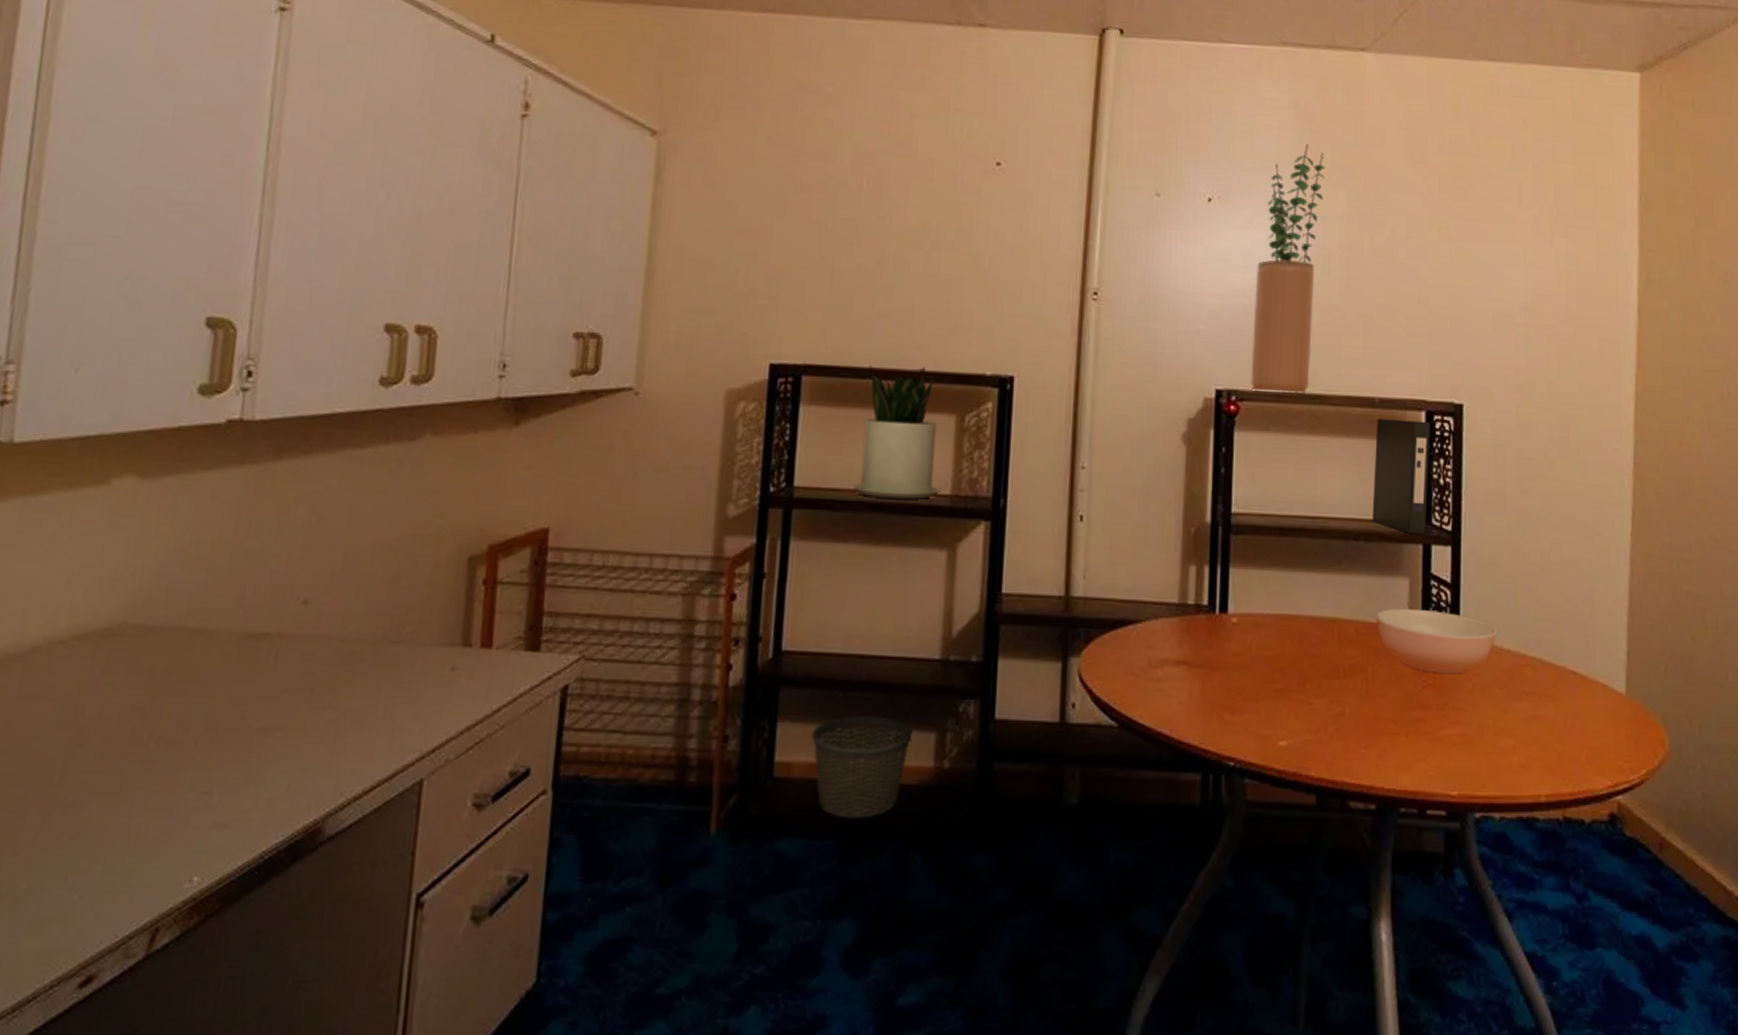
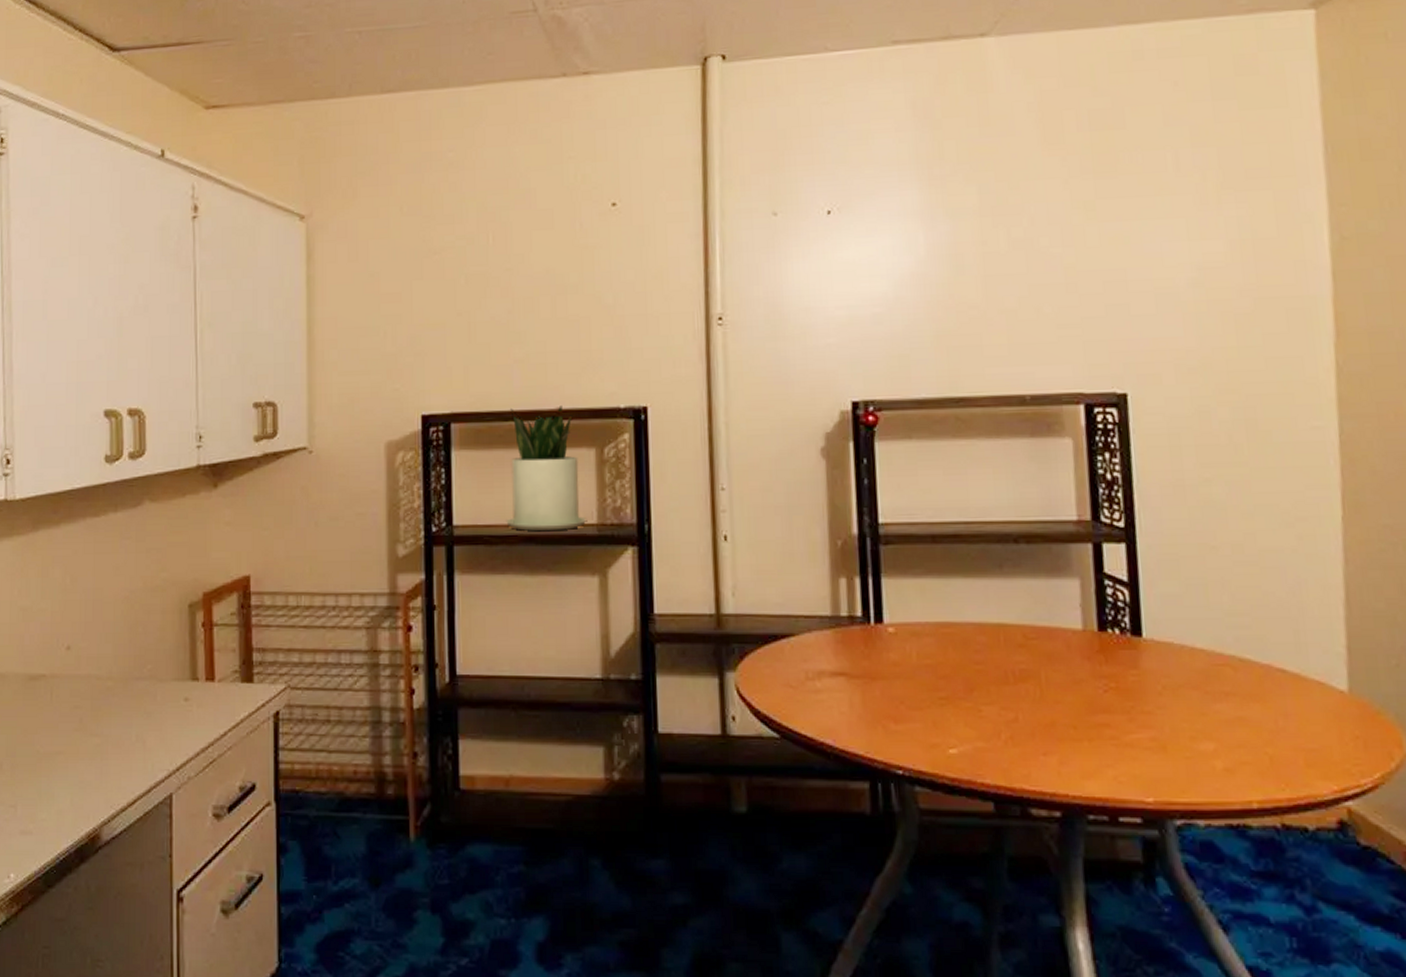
basket: present [811,715,912,818] -> none [490,732,582,826]
vase: present [1251,144,1326,393] -> none [885,142,951,399]
binder: present [1372,419,1430,534] -> none [1029,415,1095,533]
bowl: present [1375,608,1498,675] -> none [1043,610,1188,677]

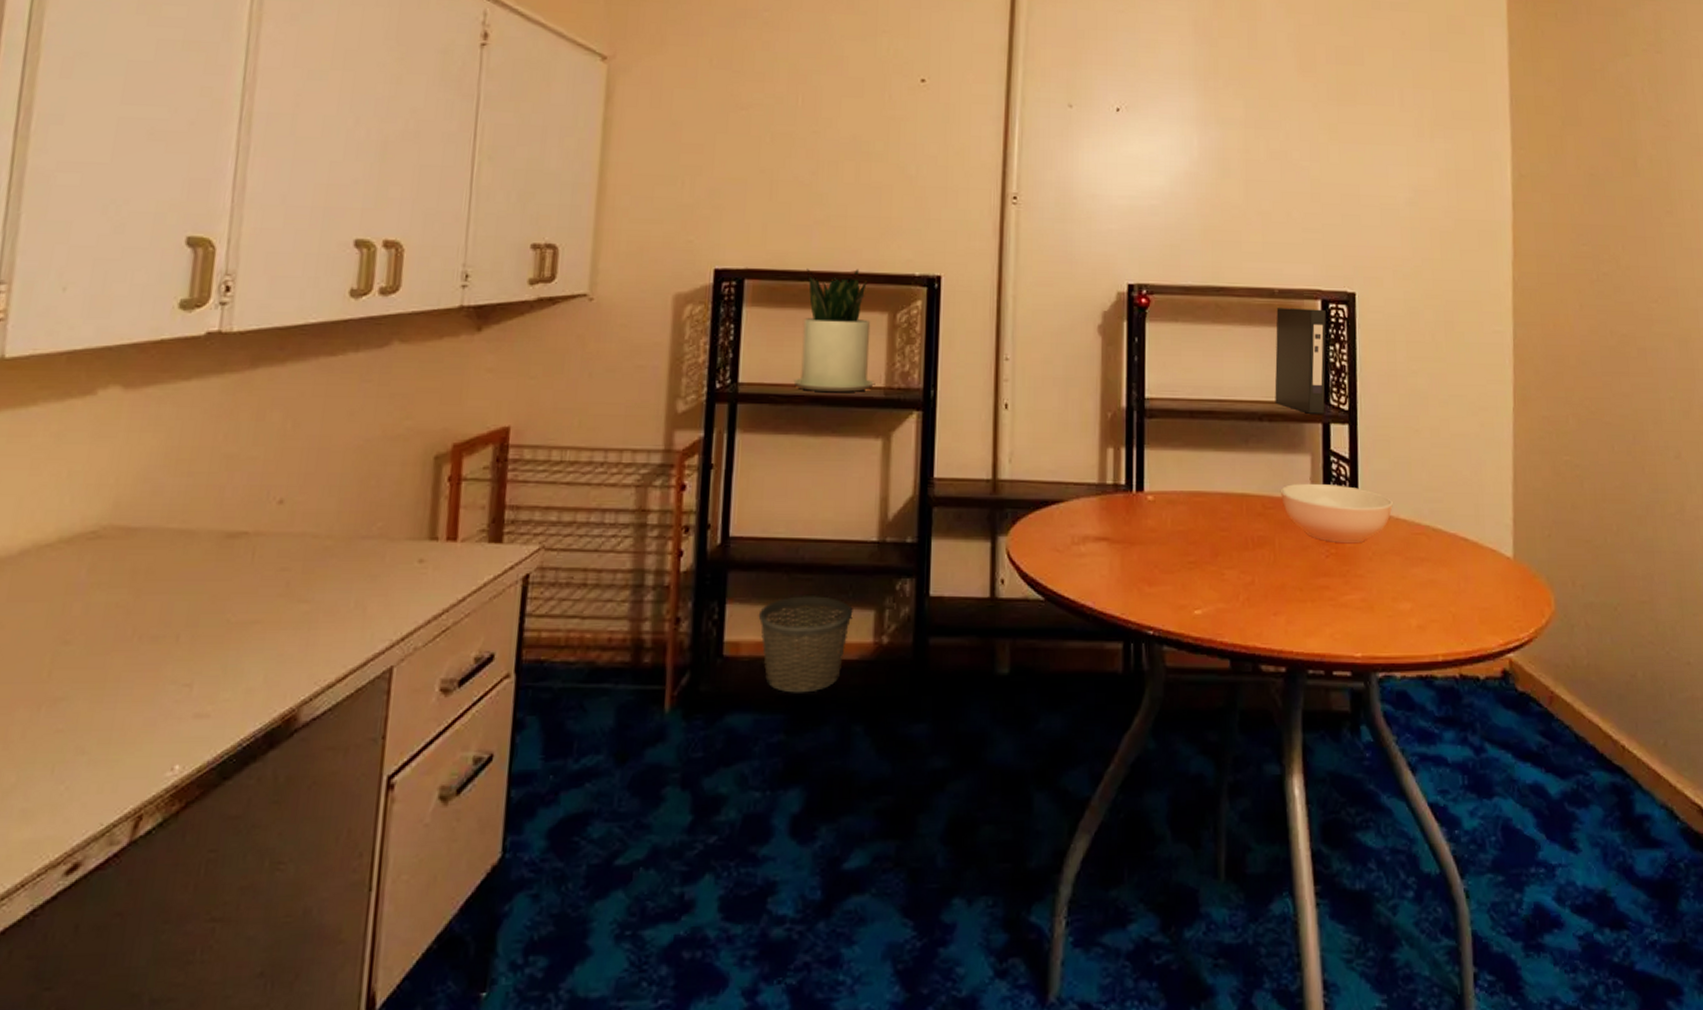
basket: none [490,732,582,826] -> present [758,596,853,693]
binder: none [1029,415,1095,533] -> present [1275,308,1326,414]
bowl: none [1043,610,1188,677] -> present [1280,483,1394,544]

